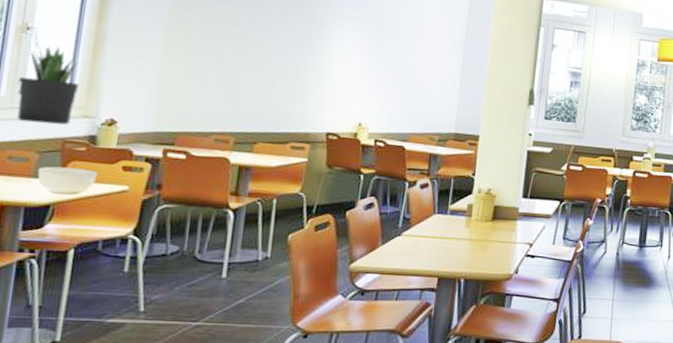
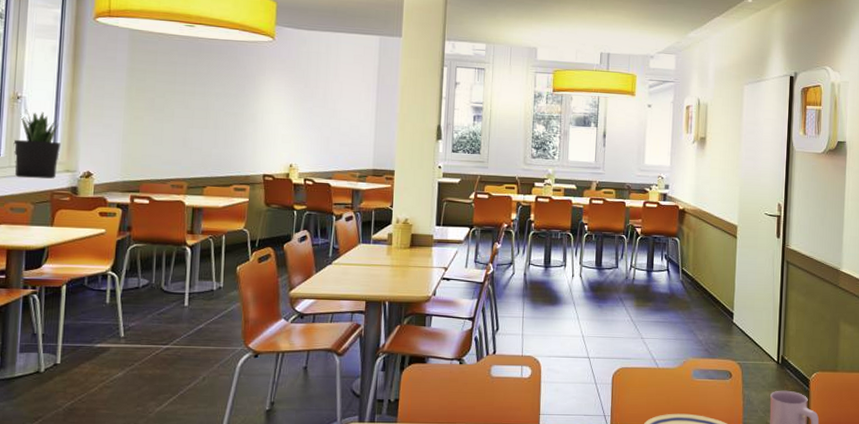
bowl: present [37,166,98,196] -> none [33,215,80,240]

